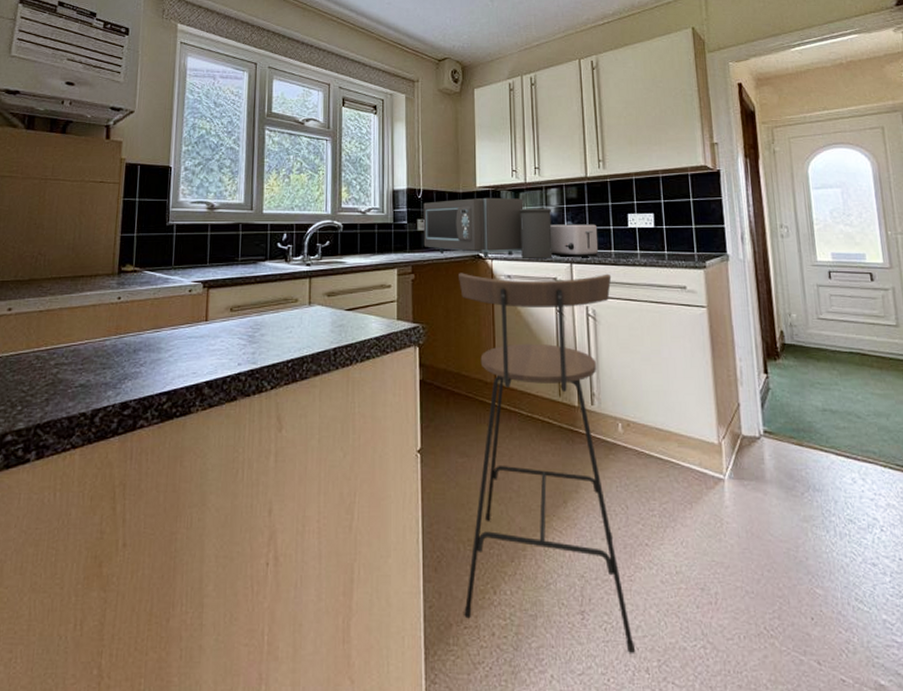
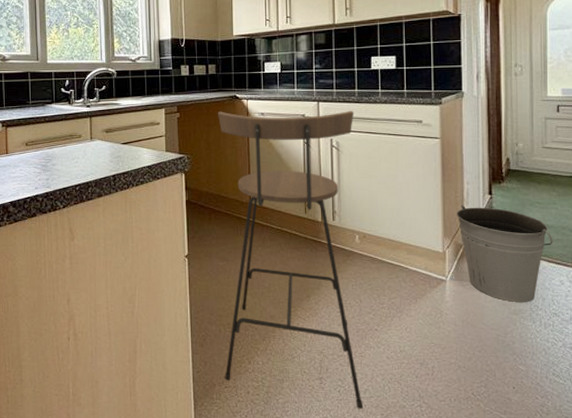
microwave: present [423,197,524,257] -> none [186,44,276,98]
canister: present [520,208,553,258] -> none [273,53,302,98]
toaster: present [550,224,598,258] -> none [300,67,343,97]
bucket: none [730,386,839,506] -> present [457,205,553,302]

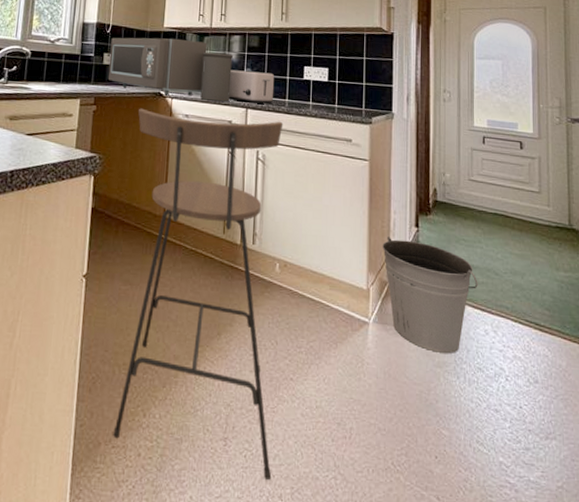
microwave: none [186,44,276,98] -> present [107,37,207,96]
canister: none [273,53,302,98] -> present [200,52,233,102]
toaster: none [300,67,343,97] -> present [229,69,275,104]

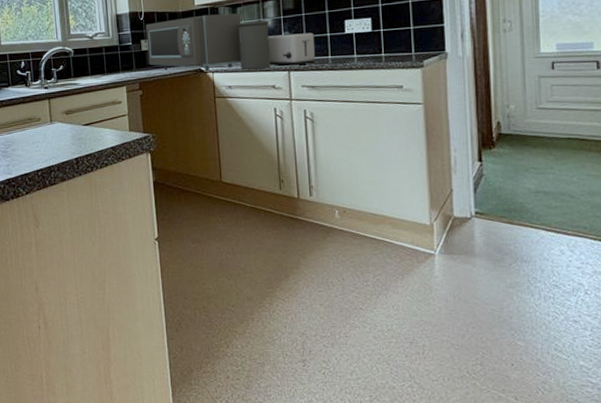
bar stool: present [113,108,283,480] -> none [182,78,351,391]
bucket: present [382,236,478,353] -> none [444,174,551,275]

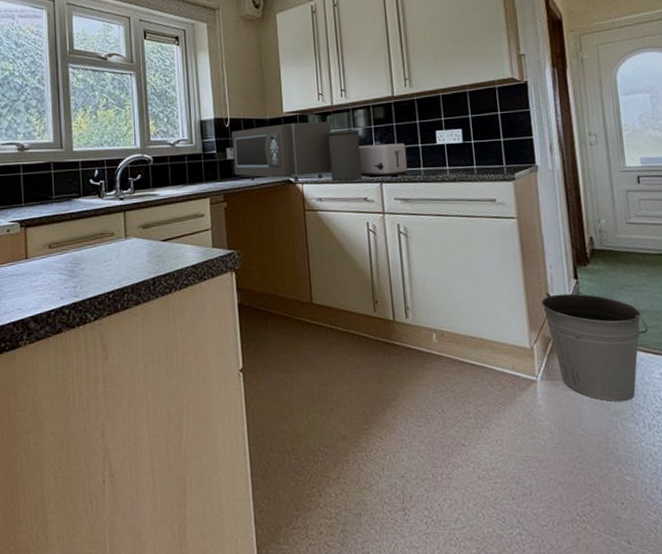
bucket: none [444,174,551,275] -> present [541,292,648,401]

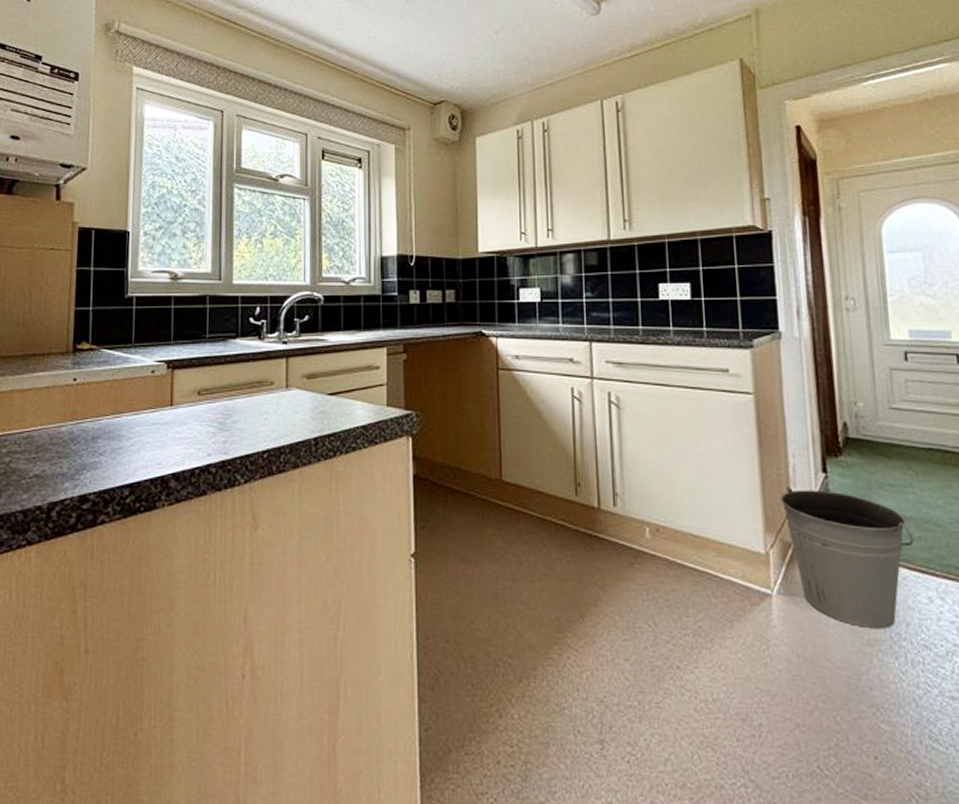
microwave: present [231,121,332,182] -> none [416,264,534,334]
canister: present [328,129,362,181] -> none [530,277,569,336]
toaster: present [359,143,407,178] -> none [566,296,623,336]

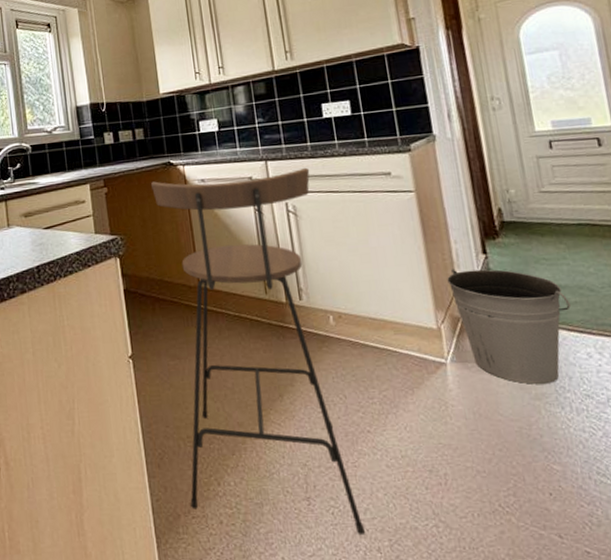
bar stool: none [458,352,664,789] -> present [151,167,366,534]

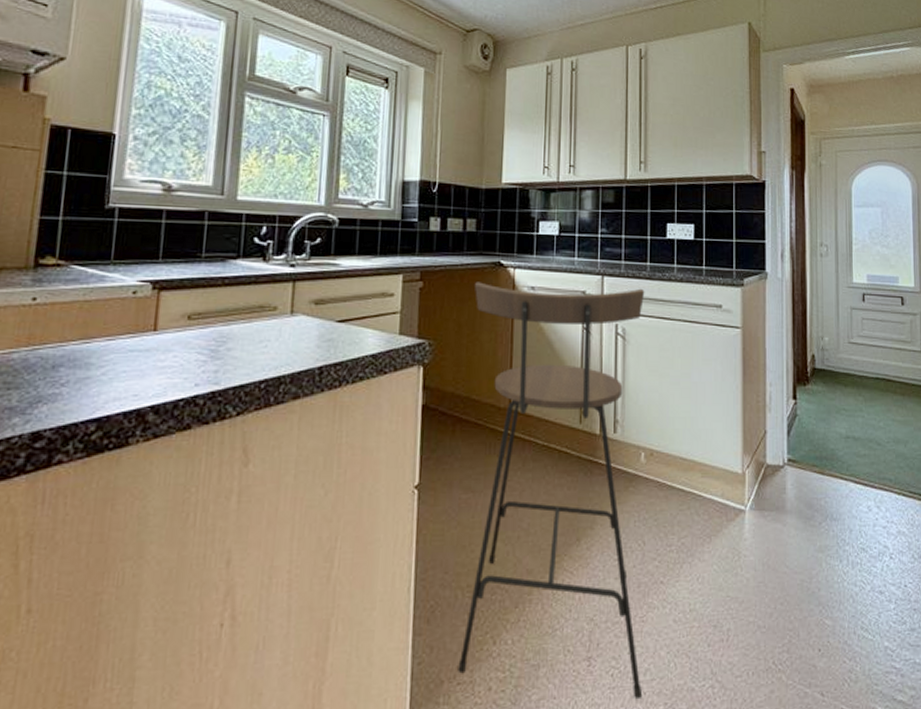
bucket: present [447,269,571,384] -> none [758,412,860,536]

